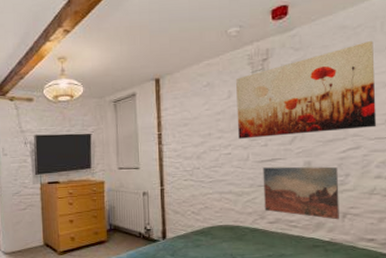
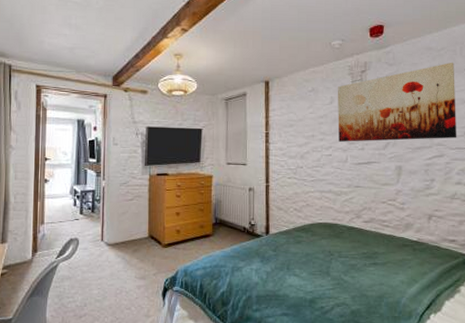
wall art: present [263,166,340,220] -> none [359,169,427,221]

